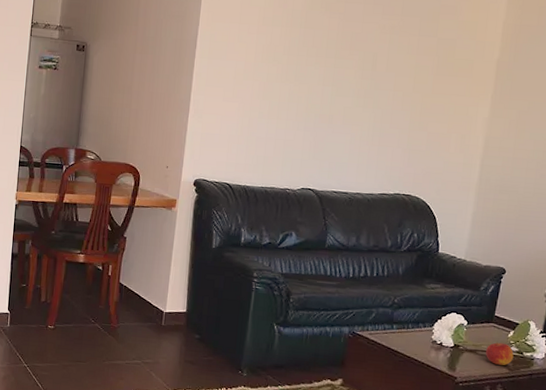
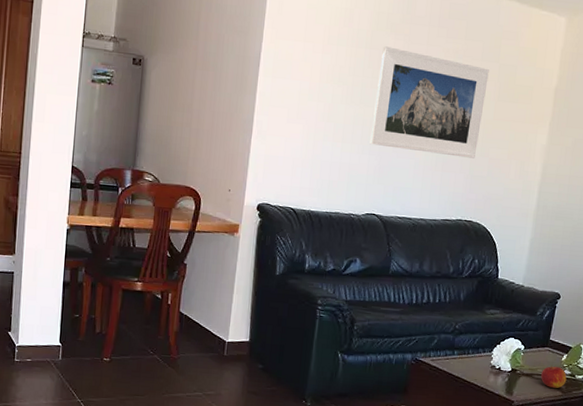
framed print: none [305,25,427,133] -> present [369,46,489,159]

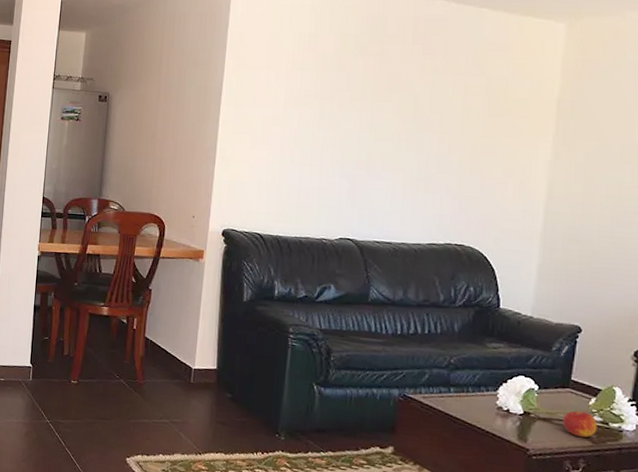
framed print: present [369,46,489,159] -> none [341,68,475,178]

